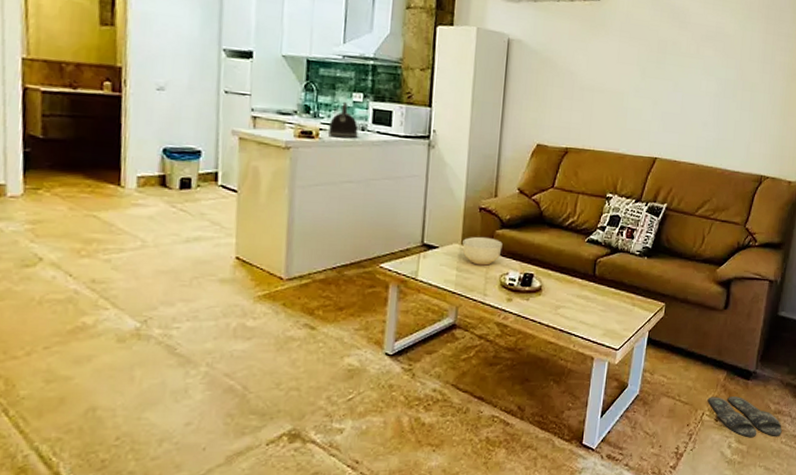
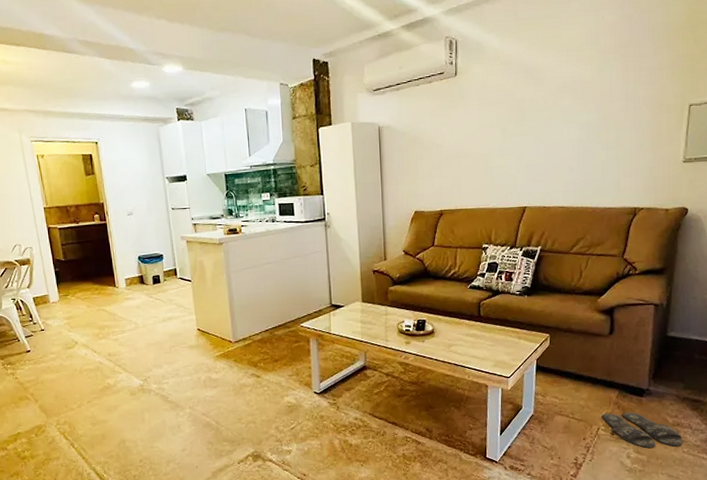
kettle: present [328,101,359,139] -> none [248,201,270,231]
bowl: present [462,236,503,266] -> none [363,293,396,317]

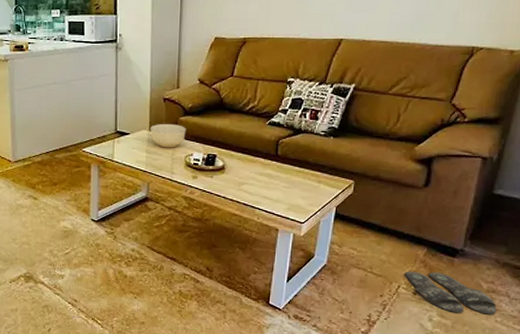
bowl: none [363,293,396,317] -> present [150,123,186,148]

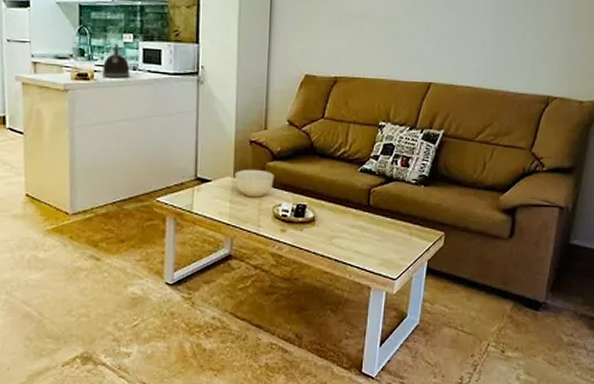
kettle: none [35,18,58,48] -> present [103,43,130,79]
slippers: present [405,271,497,315] -> none [494,327,576,370]

